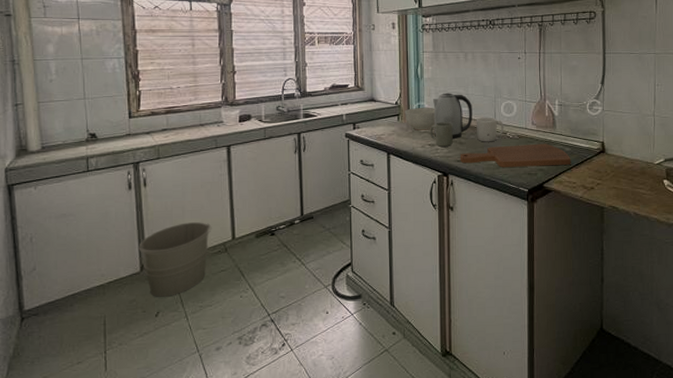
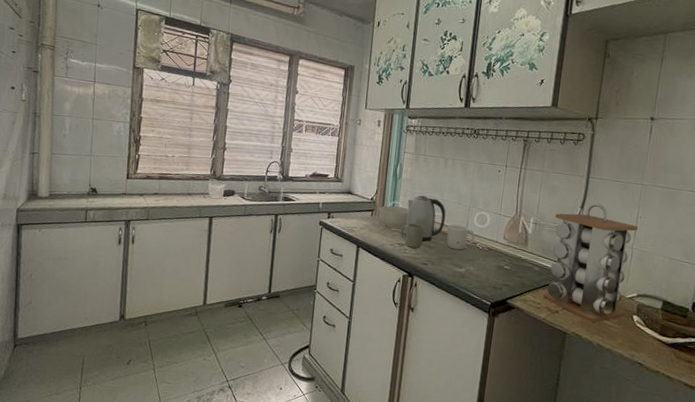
bucket: present [138,222,212,297] -> none [120,282,187,348]
cutting board: present [460,143,571,167] -> none [426,254,539,285]
spice rack: none [578,77,657,193] -> present [543,203,639,323]

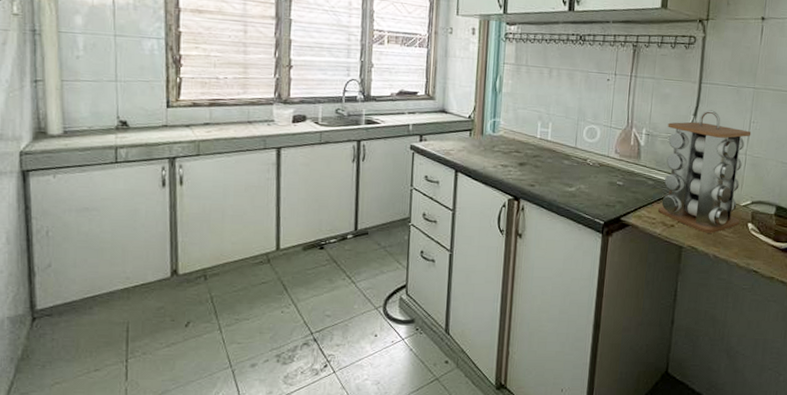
bowl: present [378,205,408,230] -> none [477,124,511,149]
cup: present [401,223,424,249] -> none [504,142,529,169]
kettle: present [404,195,446,242] -> none [508,110,553,161]
mug: present [446,224,475,251] -> none [554,140,585,168]

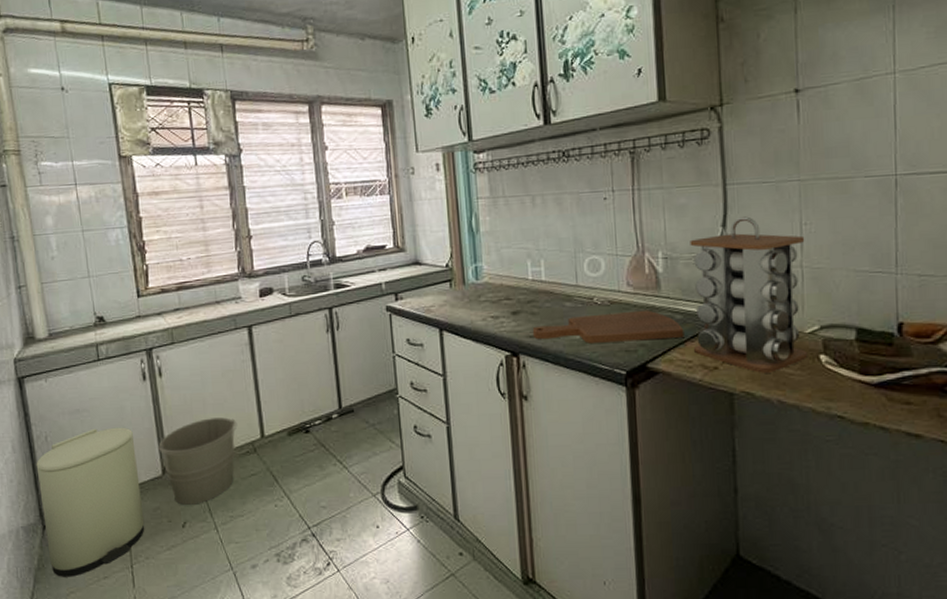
pedal bin: none [32,227,146,368] -> present [36,427,145,577]
bucket: none [170,228,255,306] -> present [158,417,238,505]
cutting board: none [533,173,653,200] -> present [532,310,684,343]

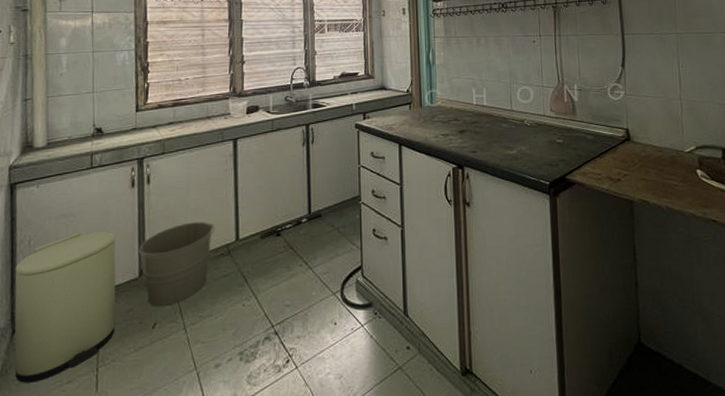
cutting board: present [532,310,684,343] -> none [475,131,595,158]
spice rack: present [690,216,808,373] -> none [598,59,688,184]

